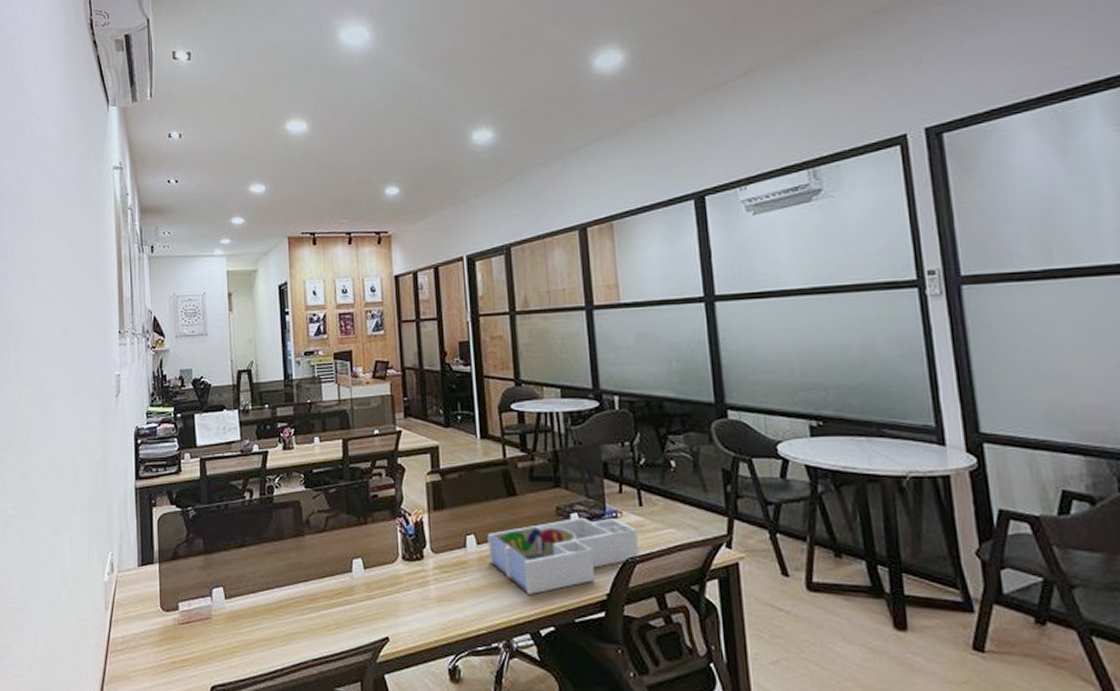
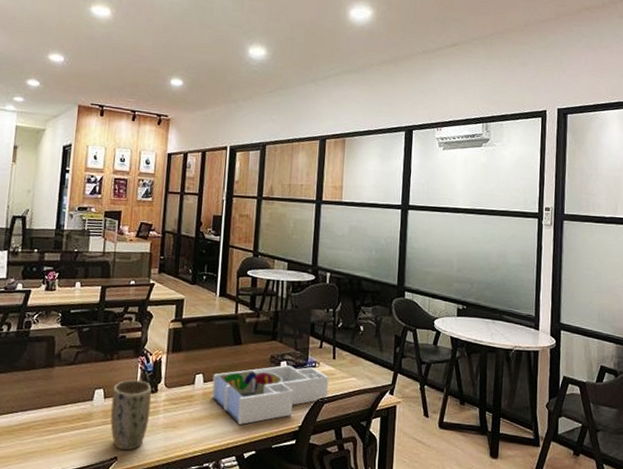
plant pot: none [372,545,419,630] -> present [110,379,152,451]

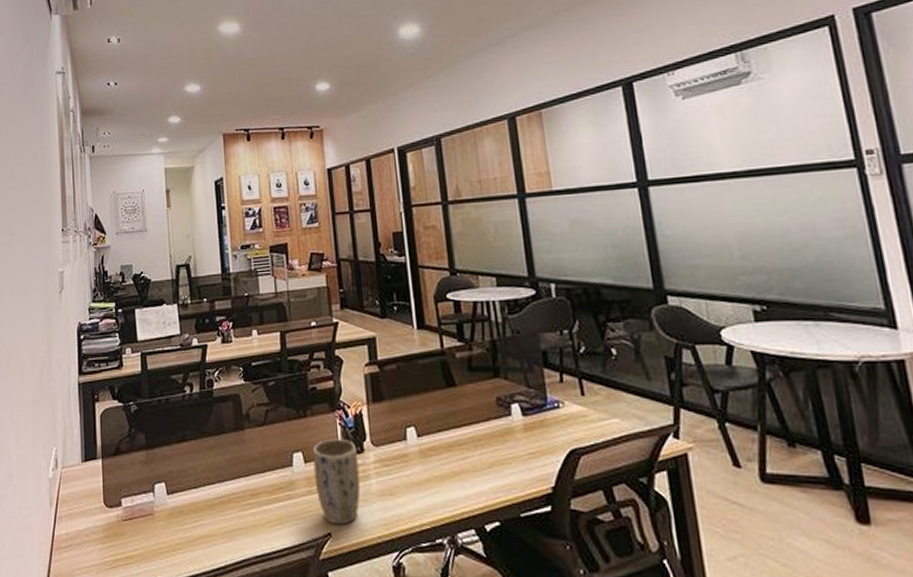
desk organizer: present [211,365,329,425] -> none [427,407,584,488]

